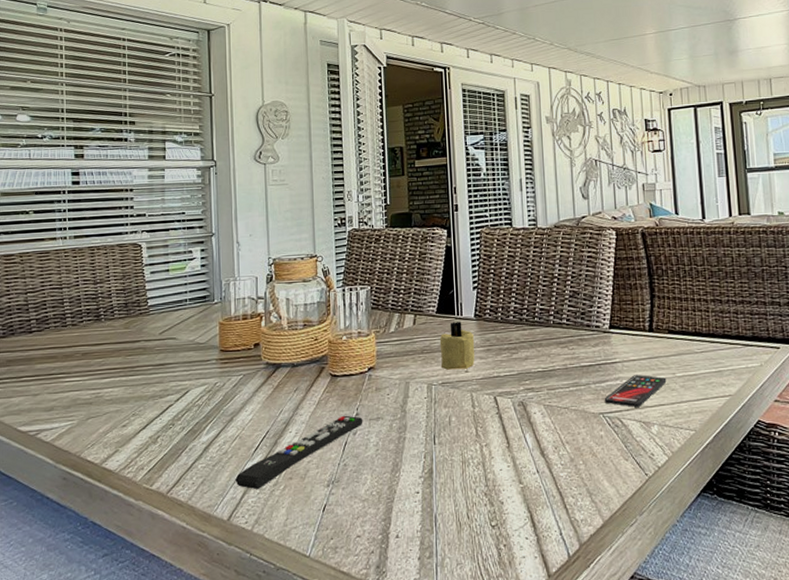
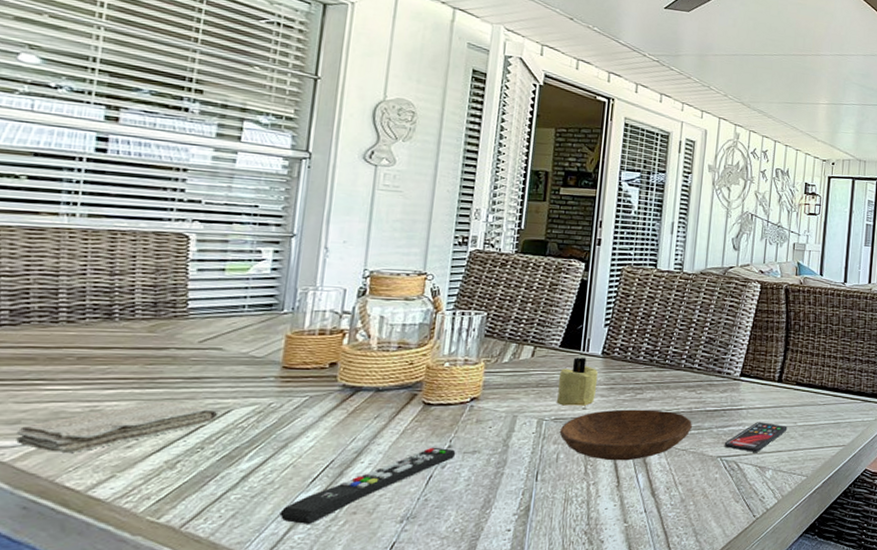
washcloth: none [52,386,181,433] -> present [15,401,219,452]
bowl: none [448,368,571,422] -> present [559,409,693,461]

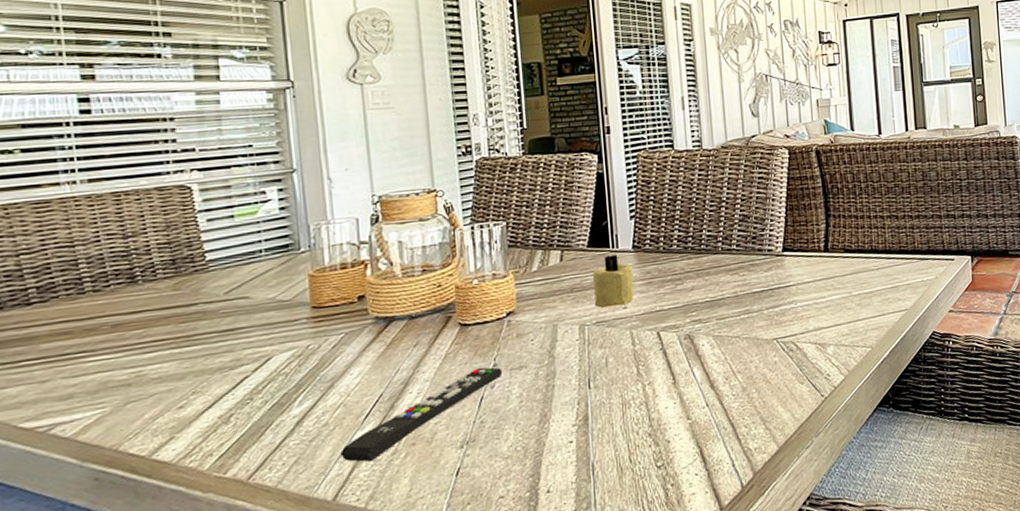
washcloth: present [15,401,219,452] -> none [71,356,260,422]
bowl: present [559,409,693,461] -> none [603,298,742,358]
smartphone: present [724,422,788,452] -> none [778,296,843,330]

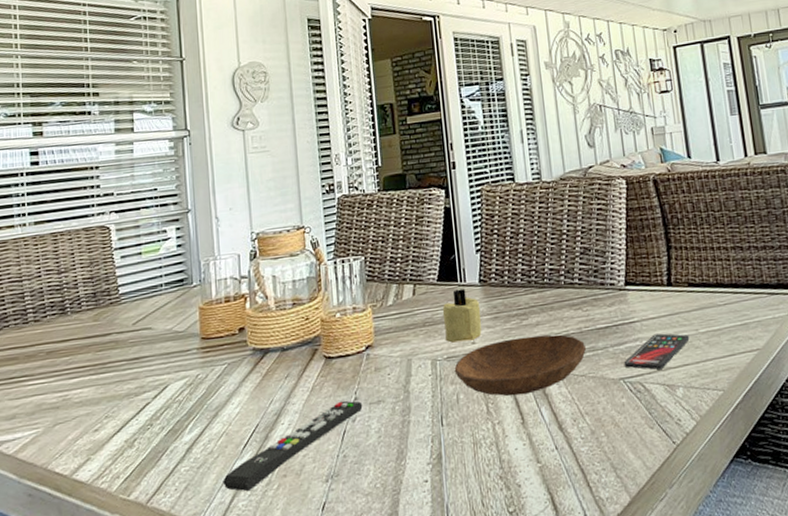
bowl: none [603,298,742,358] -> present [454,334,587,396]
smartphone: none [778,296,843,330] -> present [623,333,690,370]

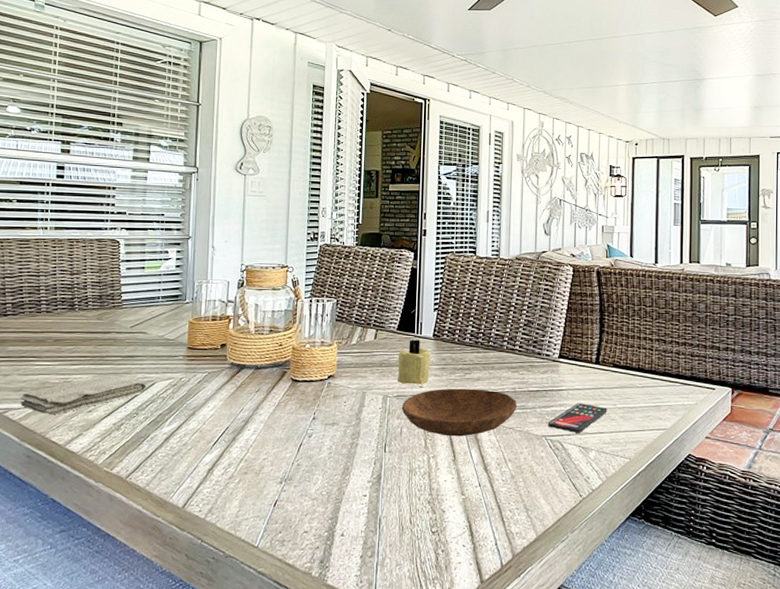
washcloth: none [14,383,159,442] -> present [20,375,147,414]
remote control: present [223,400,363,492] -> none [192,418,319,482]

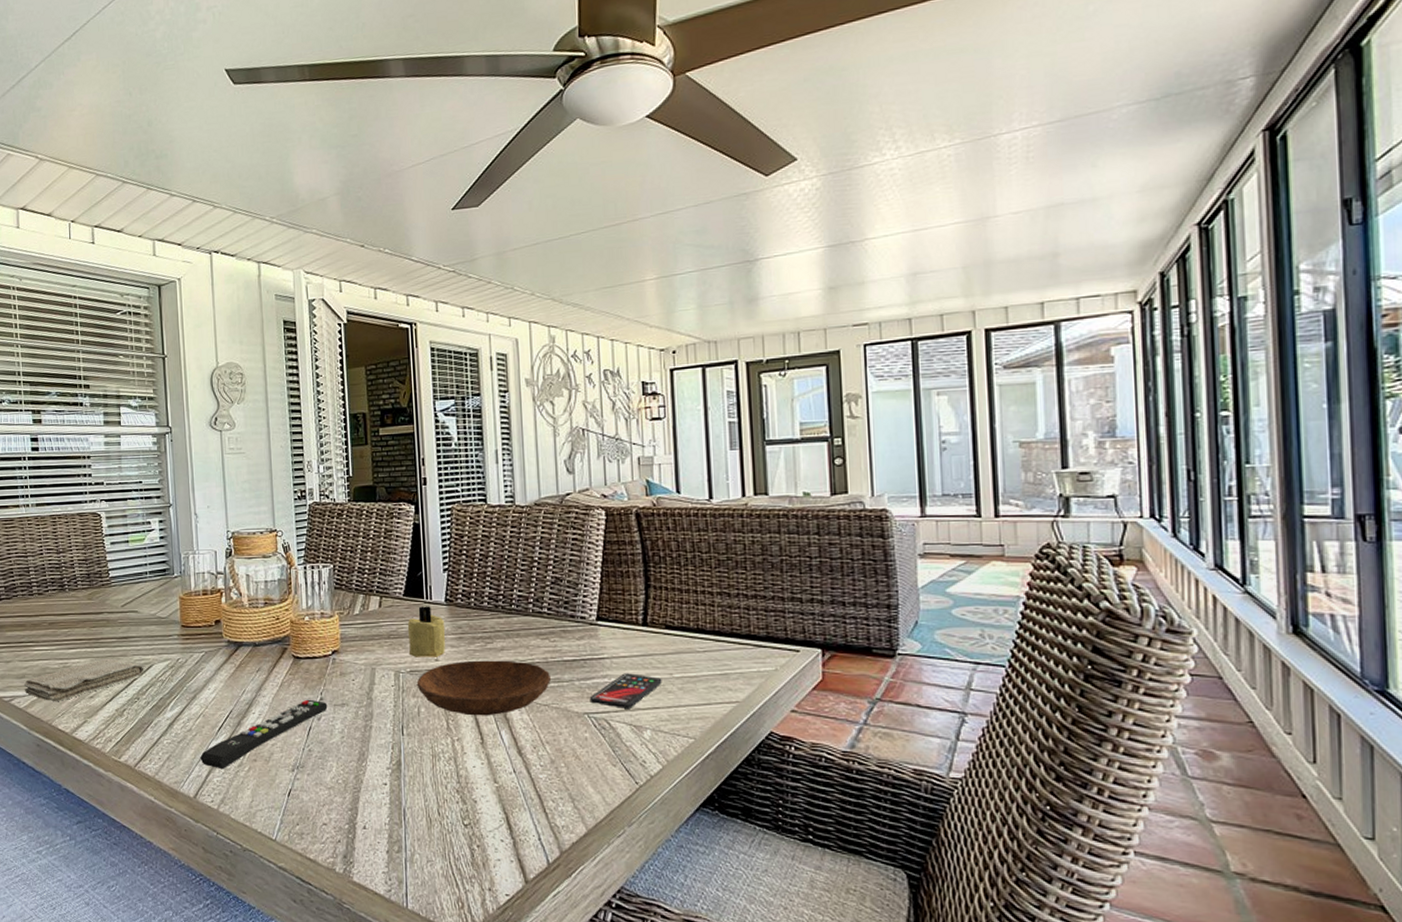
remote control: none [192,418,319,482] -> present [200,699,328,770]

